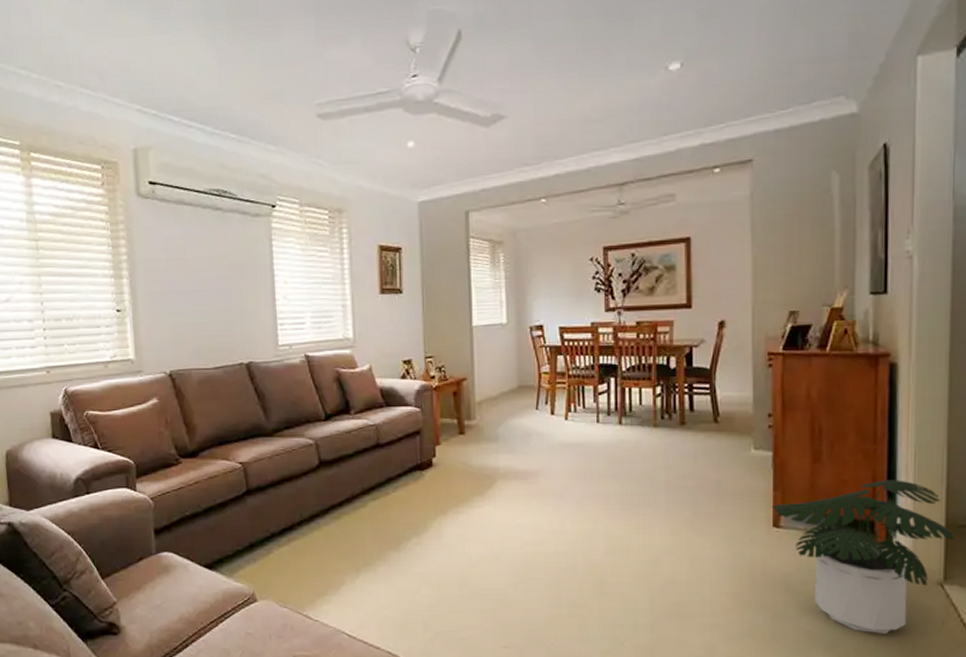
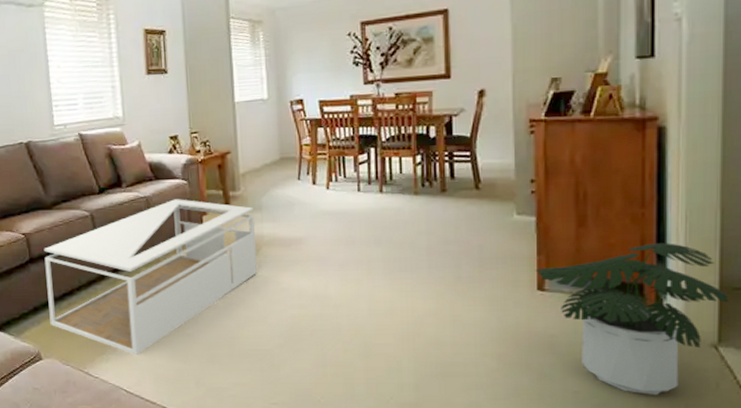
coffee table: none [262,427,491,596] -> present [43,199,257,355]

